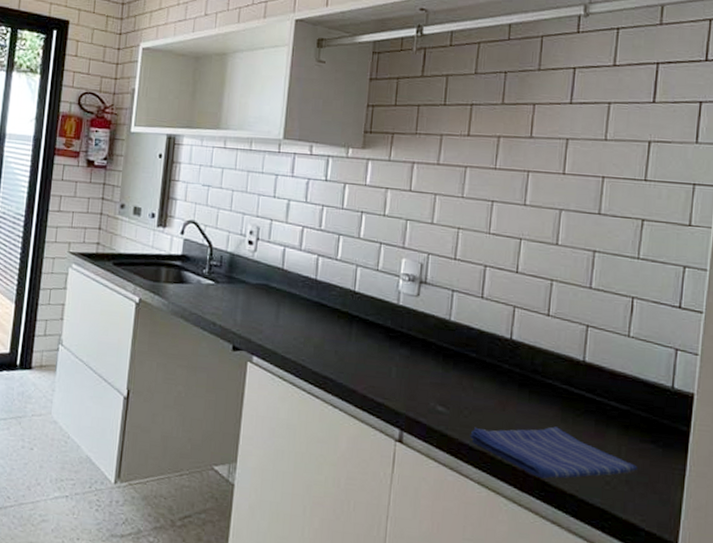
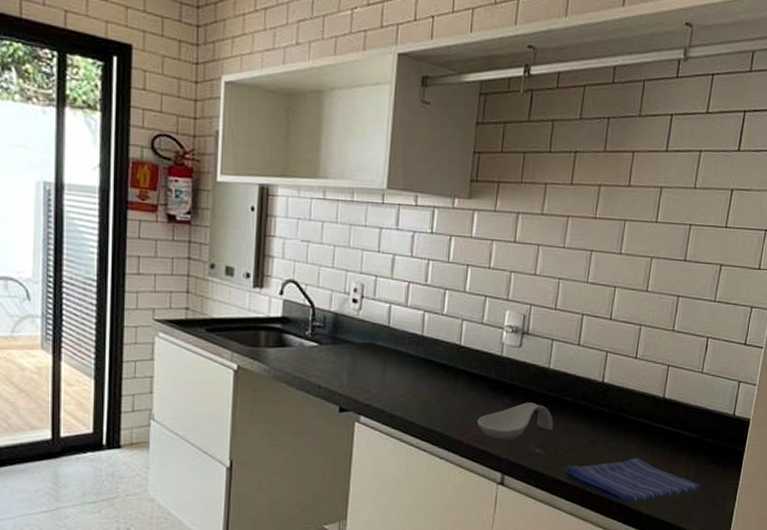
spoon rest: none [372,355,456,395] -> present [476,402,553,441]

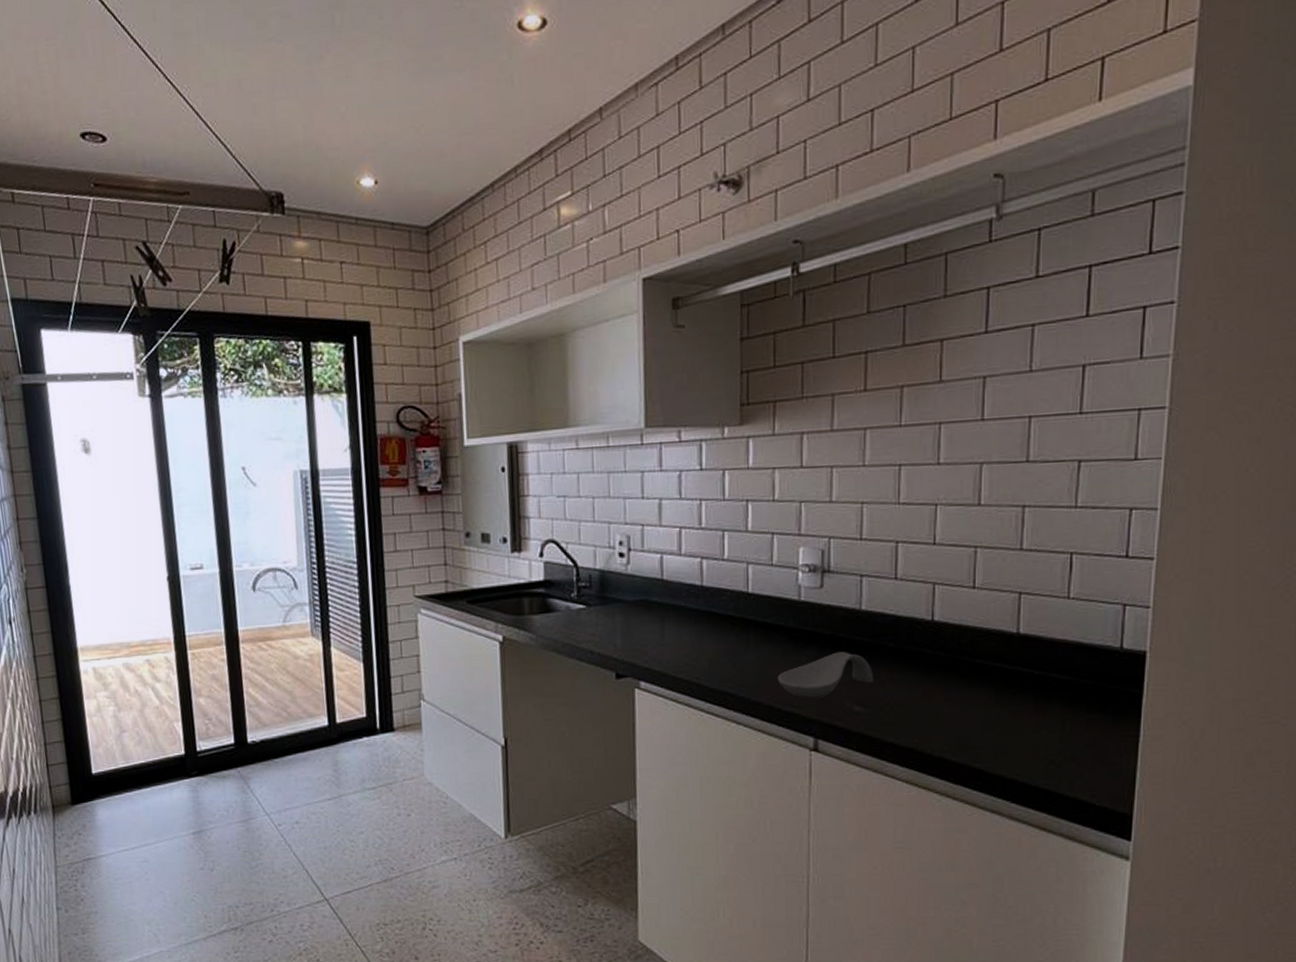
dish towel: present [564,458,702,503] -> none [893,709,1085,767]

